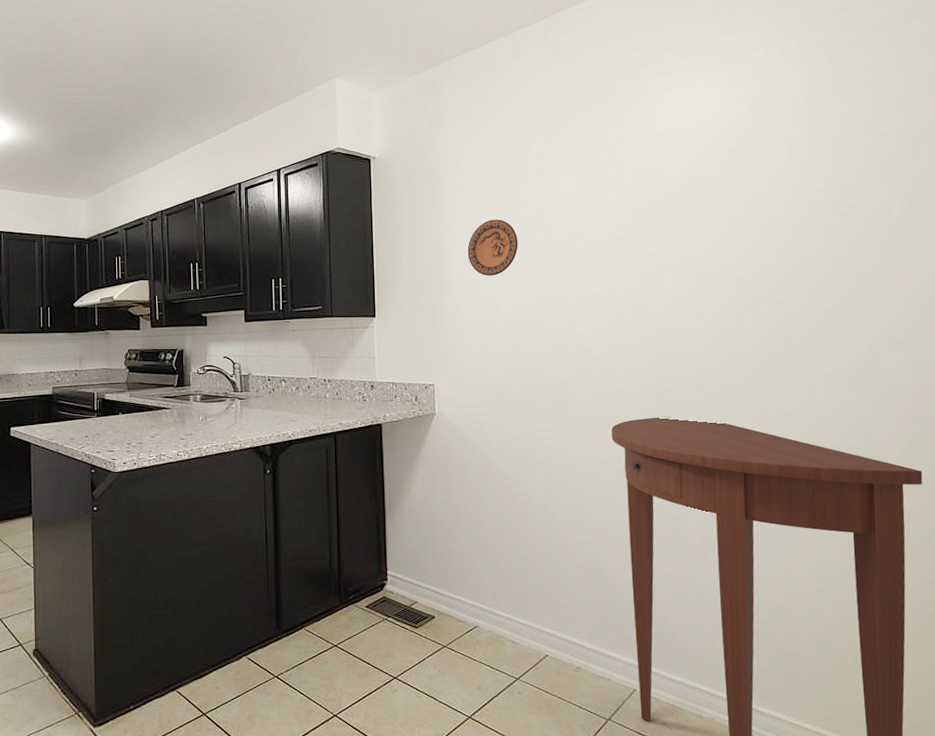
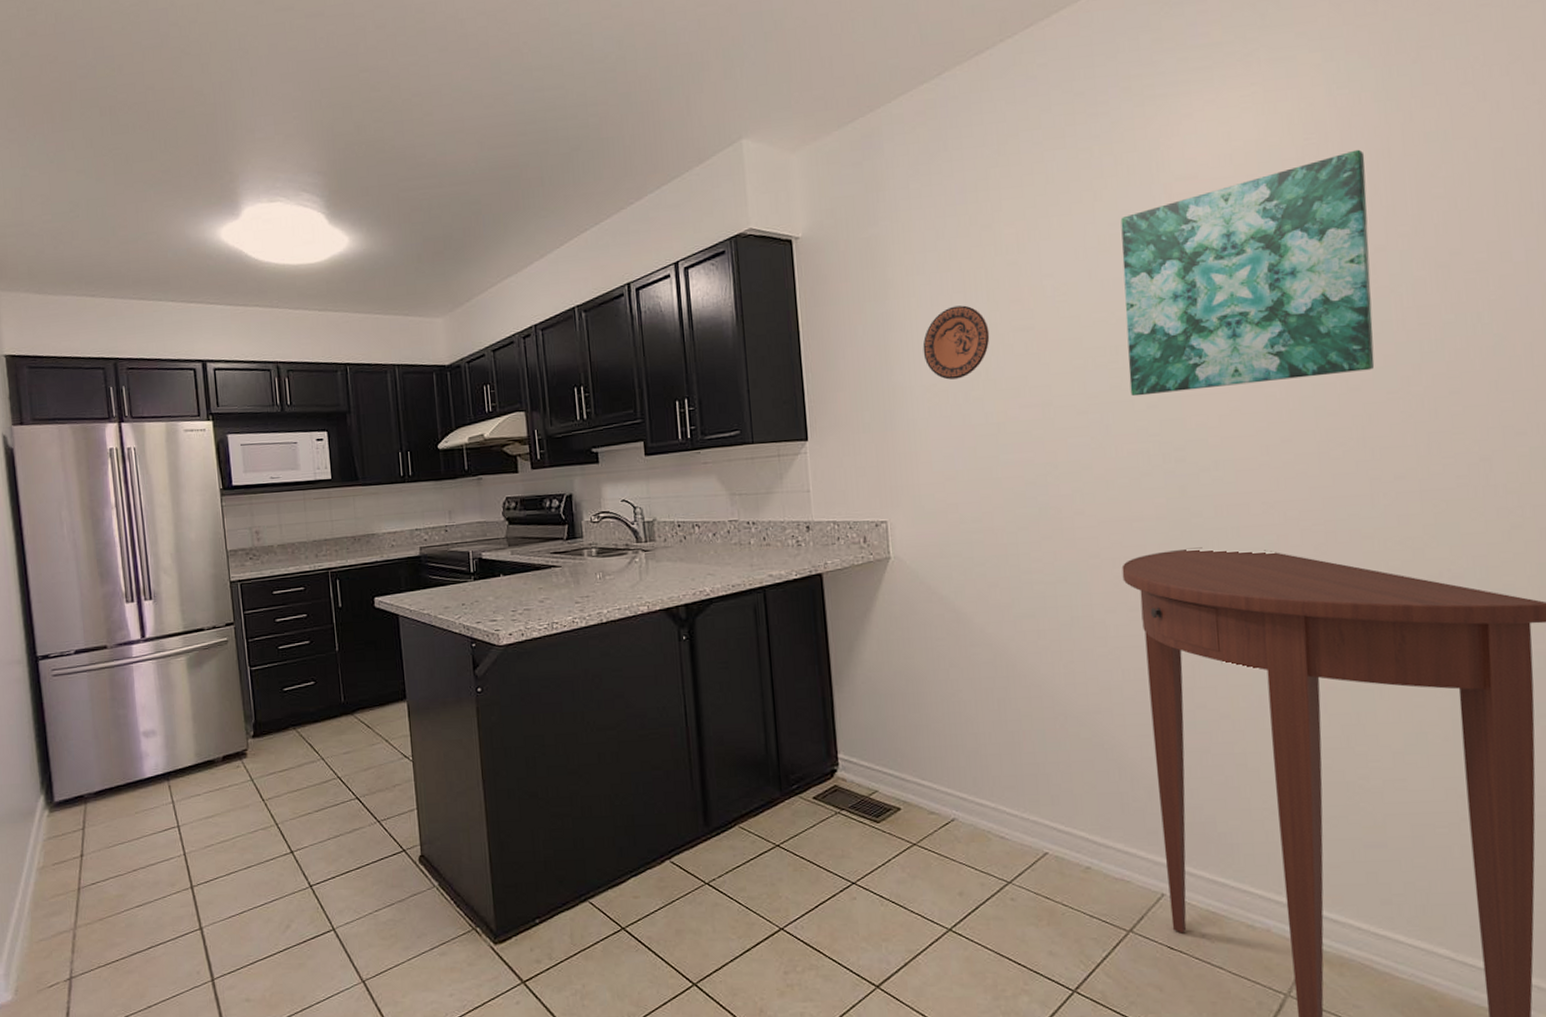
wall art: none [618,125,797,298] -> present [1120,149,1375,397]

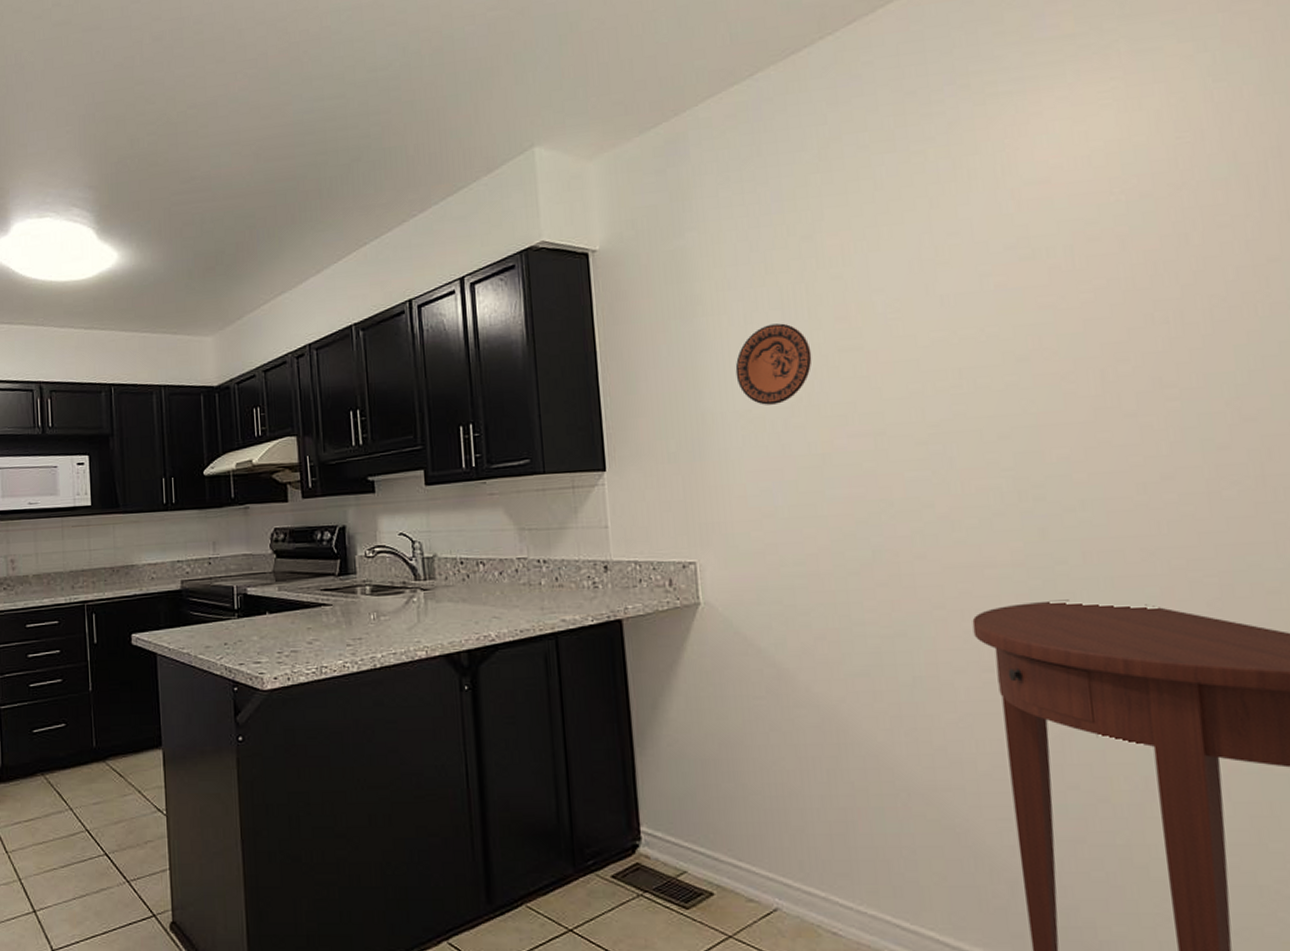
wall art: present [1120,149,1375,397] -> none [961,148,1273,426]

